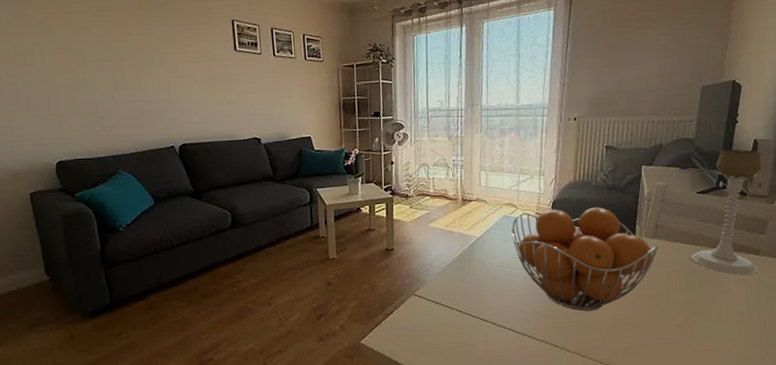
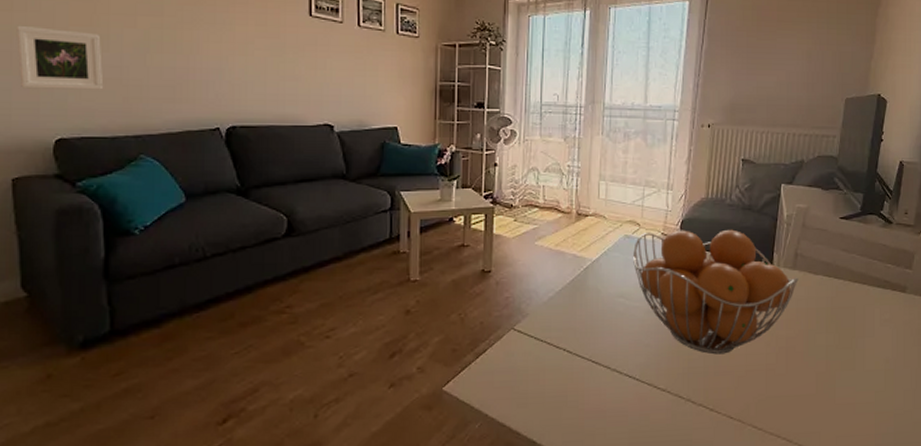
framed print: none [20,76,87,125] -> present [16,25,104,90]
candle holder: present [691,149,761,276] -> none [833,171,907,316]

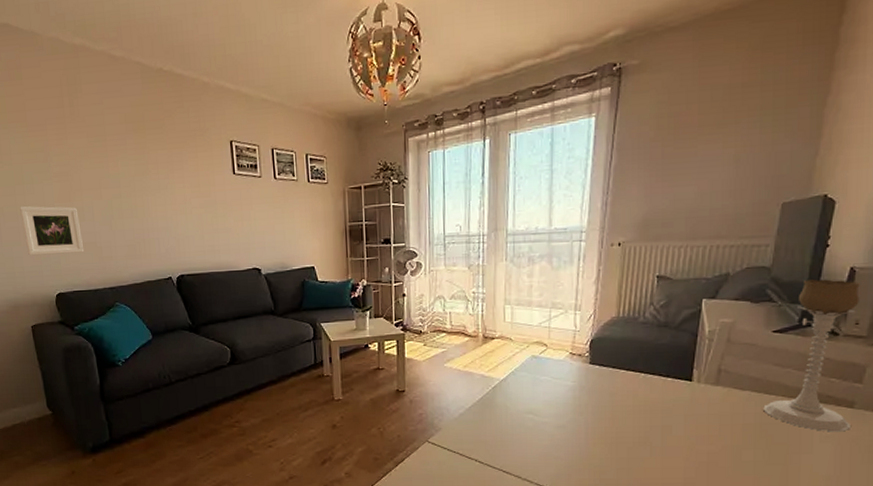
fruit basket: present [633,229,799,355] -> none [541,347,722,468]
candle holder: none [833,171,907,316] -> present [763,279,860,432]

